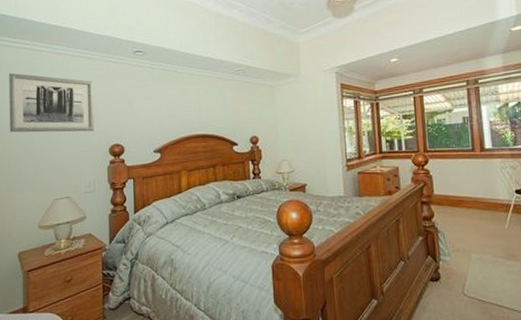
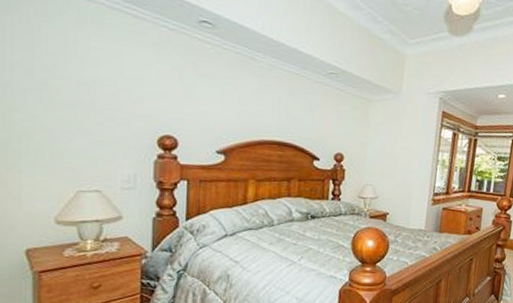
wall art: present [9,72,95,133] -> none [10,10,140,115]

